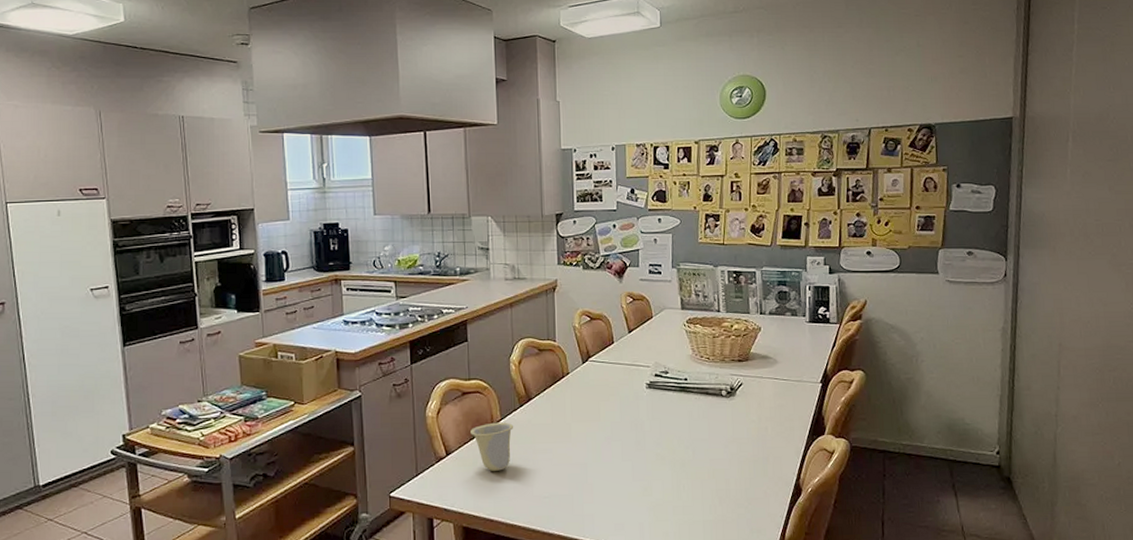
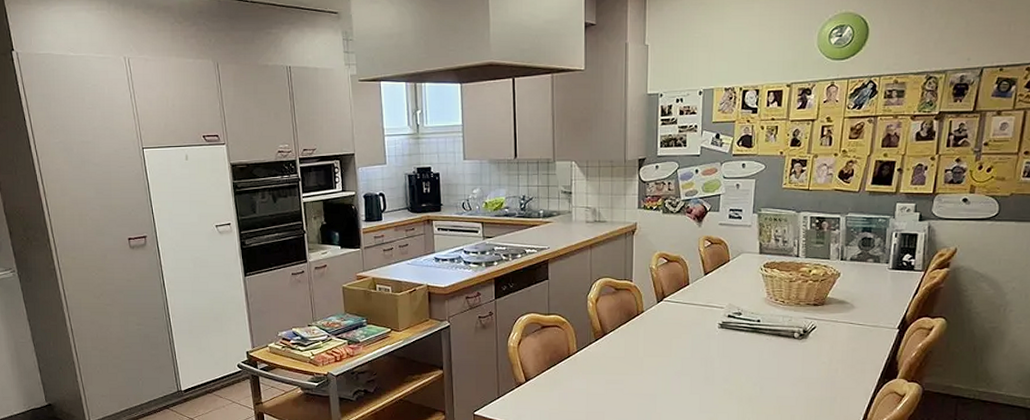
cup: present [470,422,514,471] -> none [548,354,589,397]

